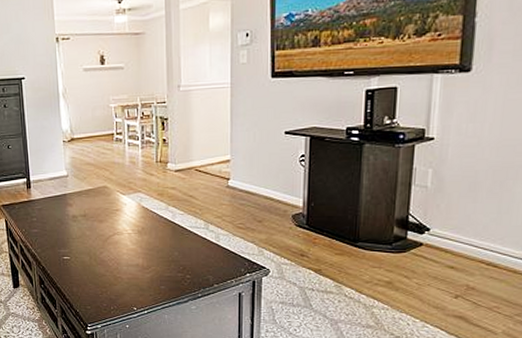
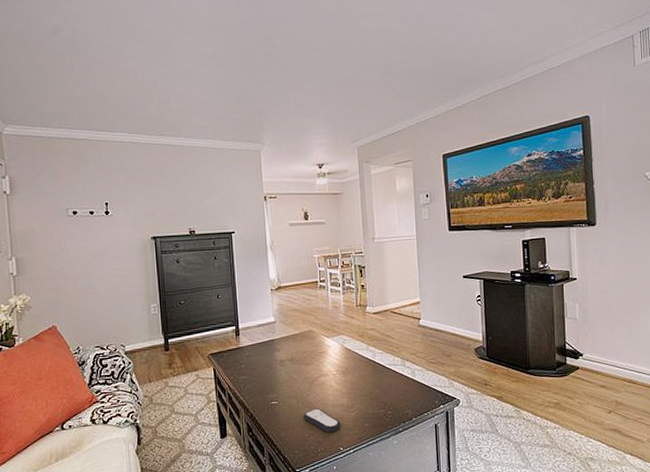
remote control: none [96,267,136,292] -> present [303,408,341,433]

